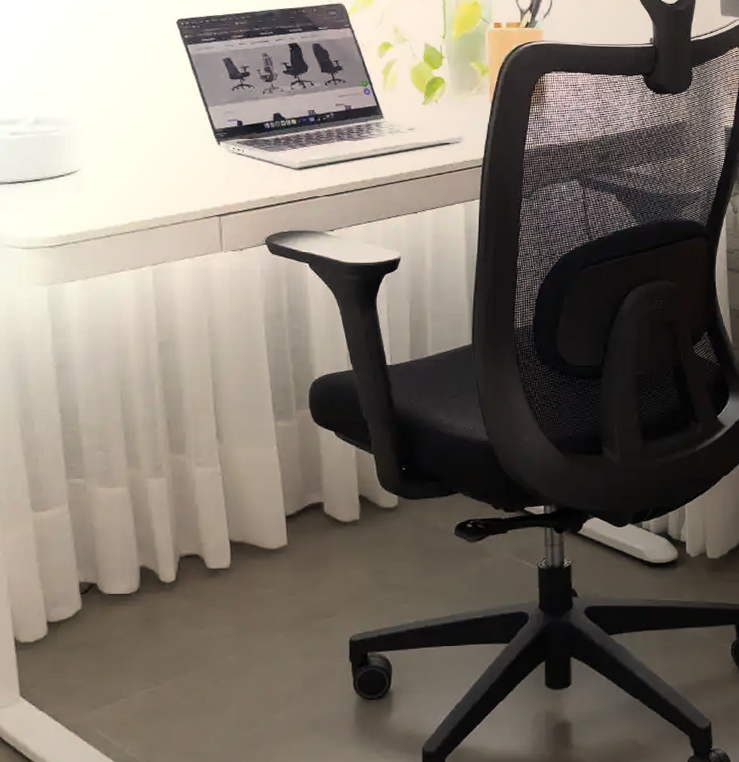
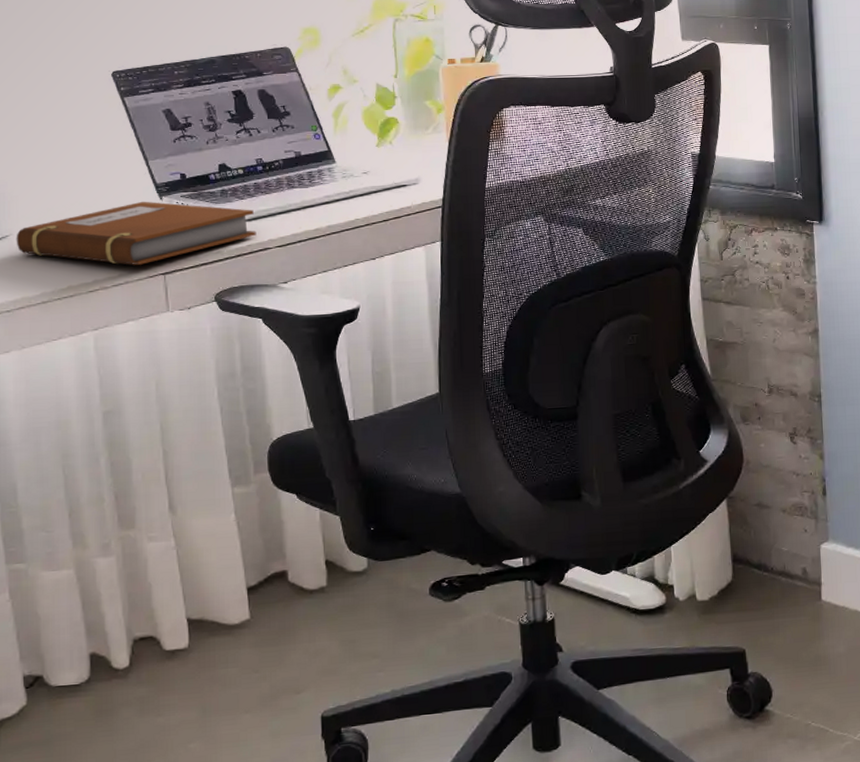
notebook: none [83,145,307,206] -> present [16,201,257,265]

